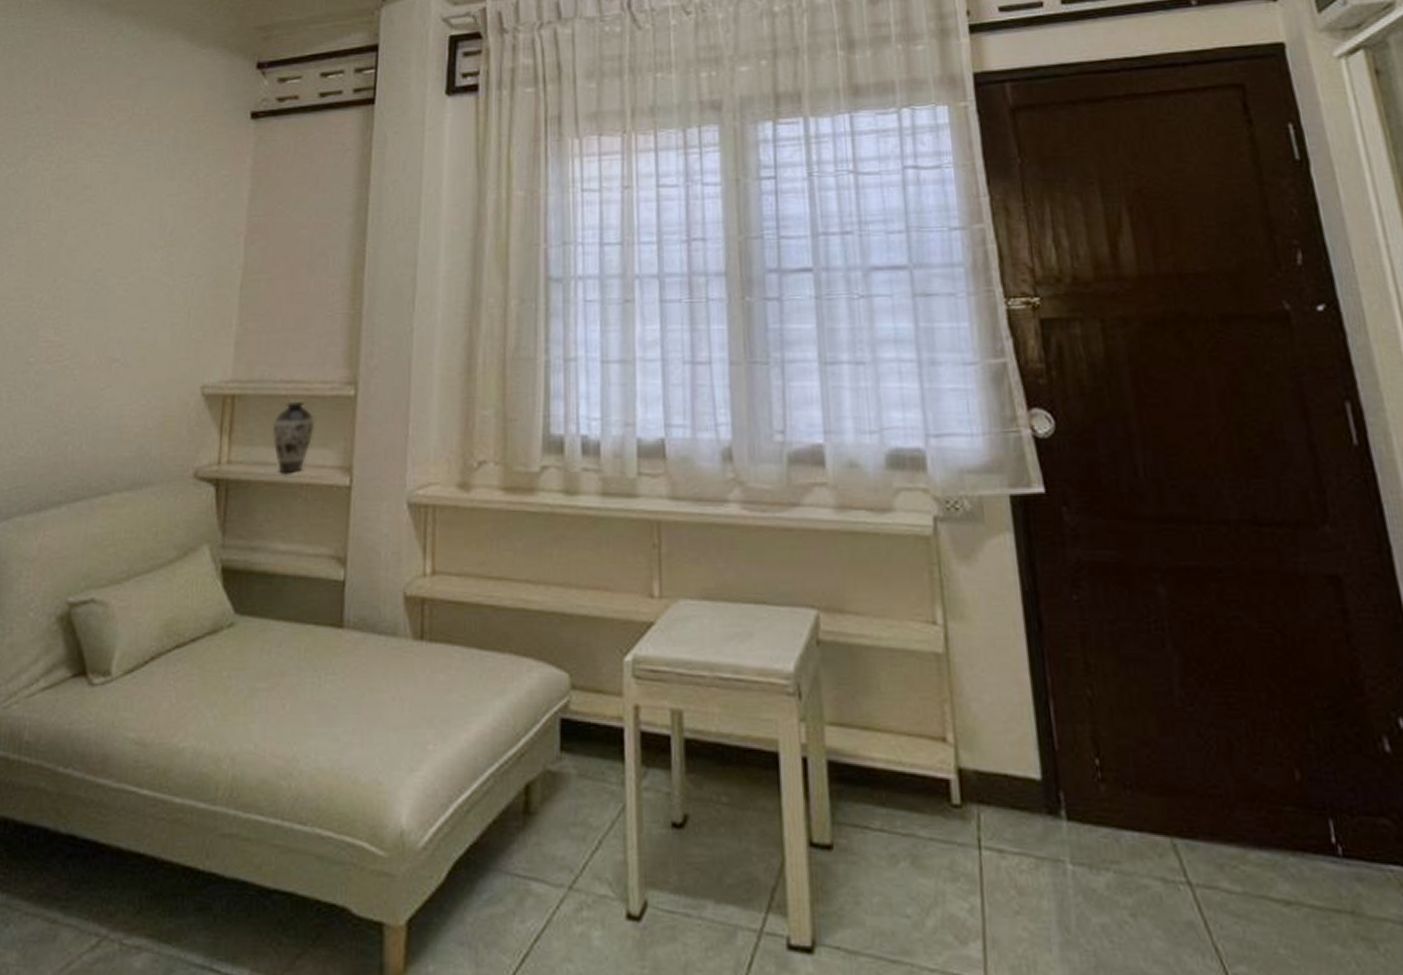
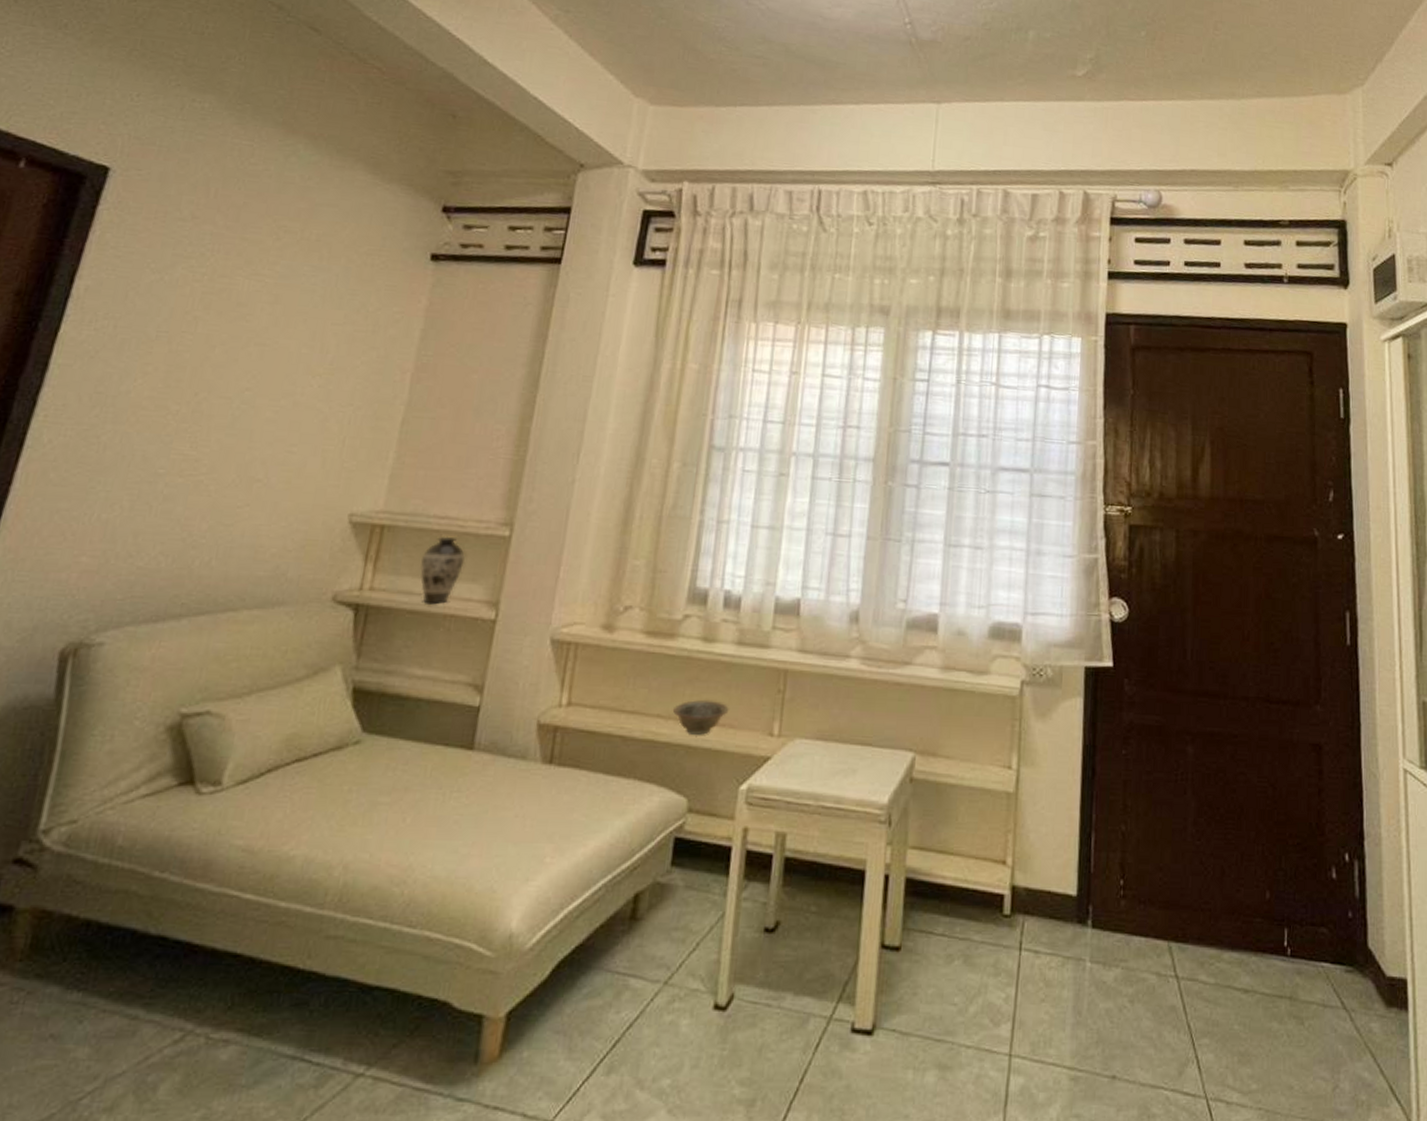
decorative bowl: none [543,561,602,600] -> present [673,700,729,735]

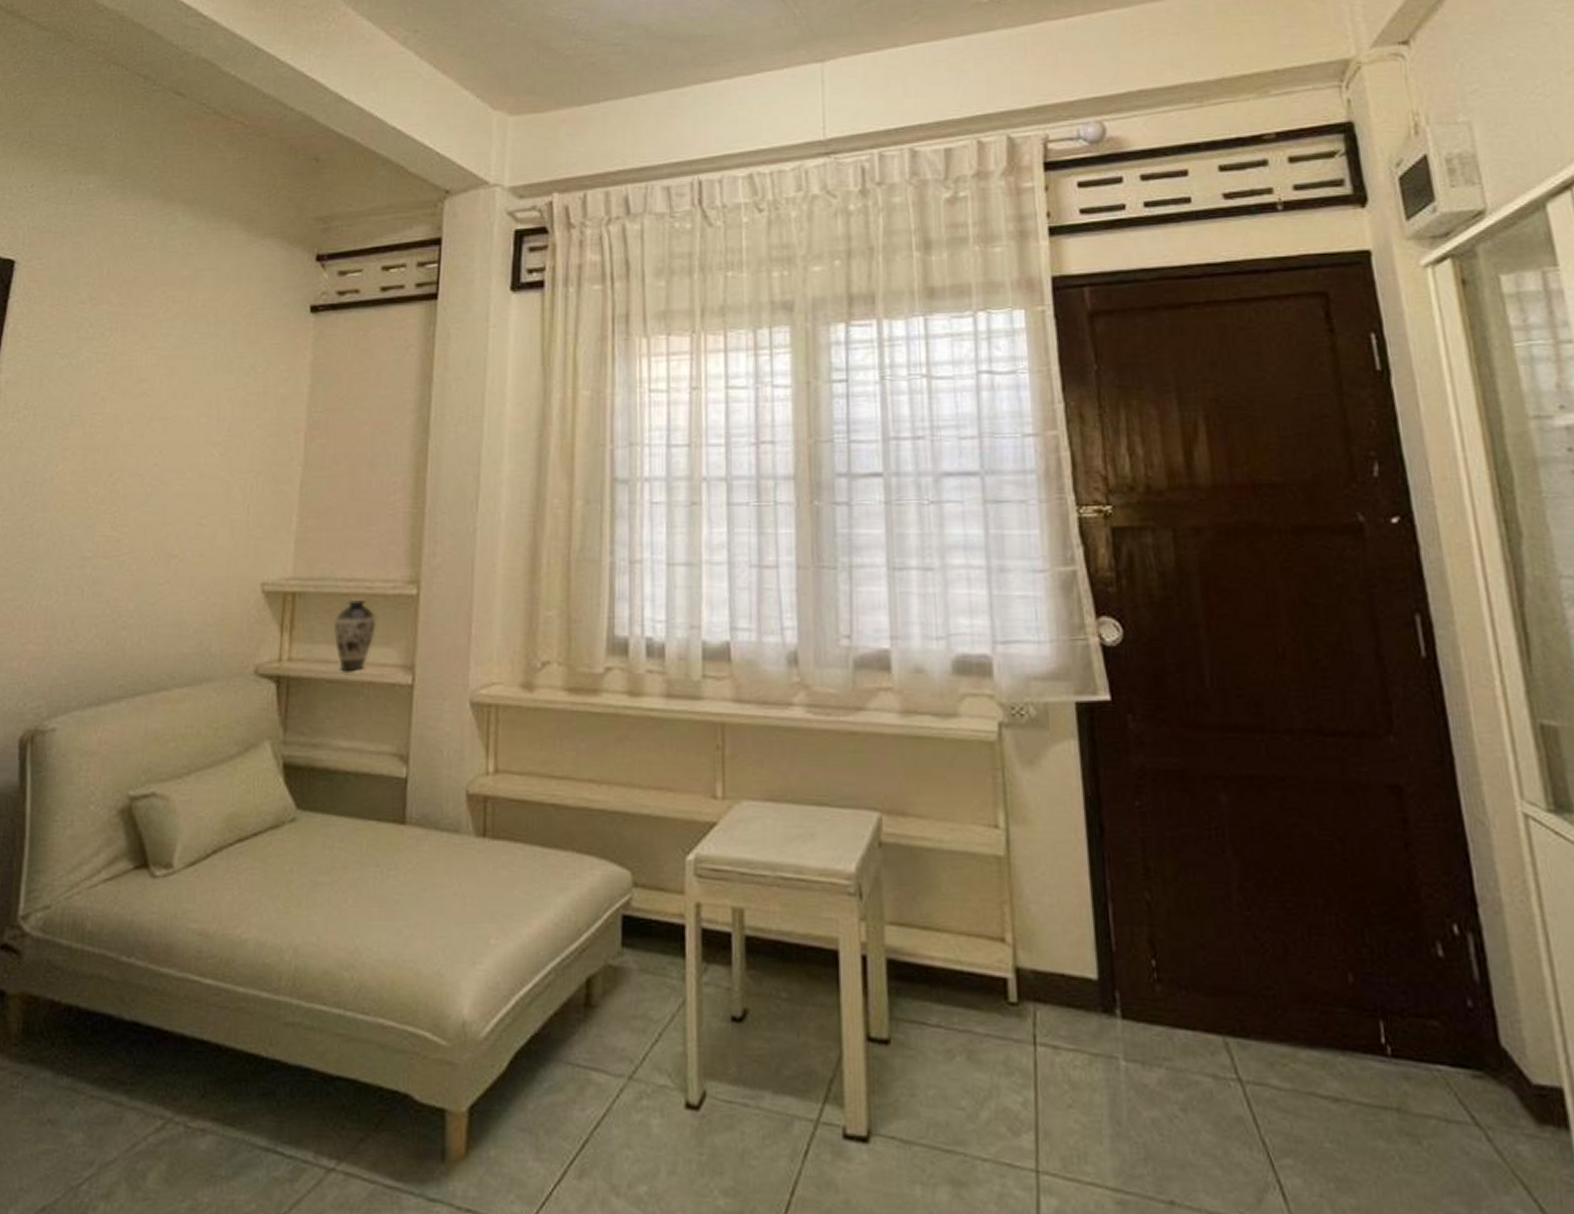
decorative bowl: present [673,700,729,735] -> none [606,762,665,800]

